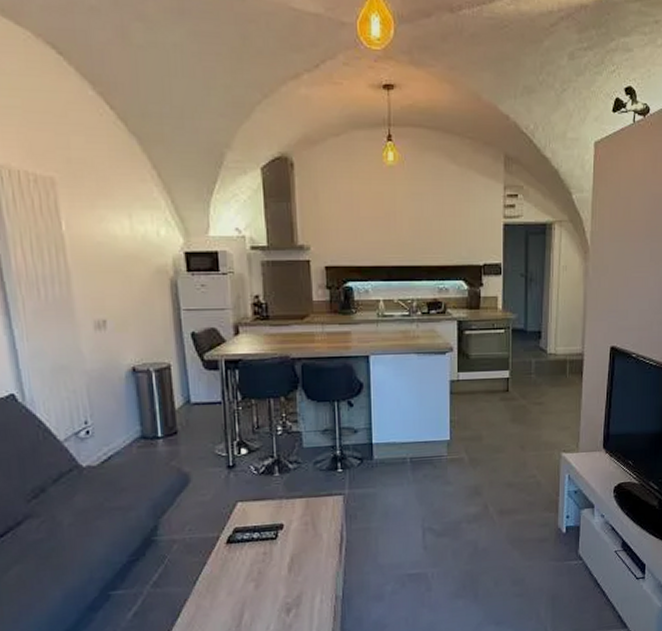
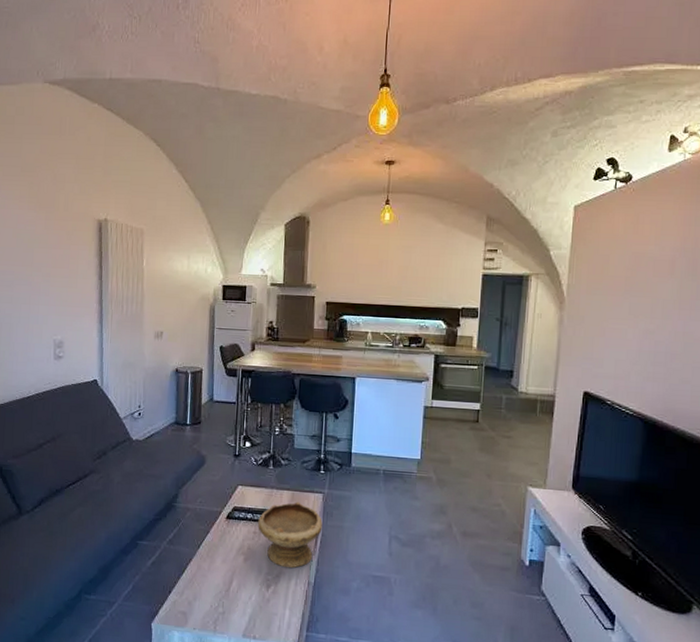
bowl: none [267,509,346,586] -> present [258,502,323,568]

